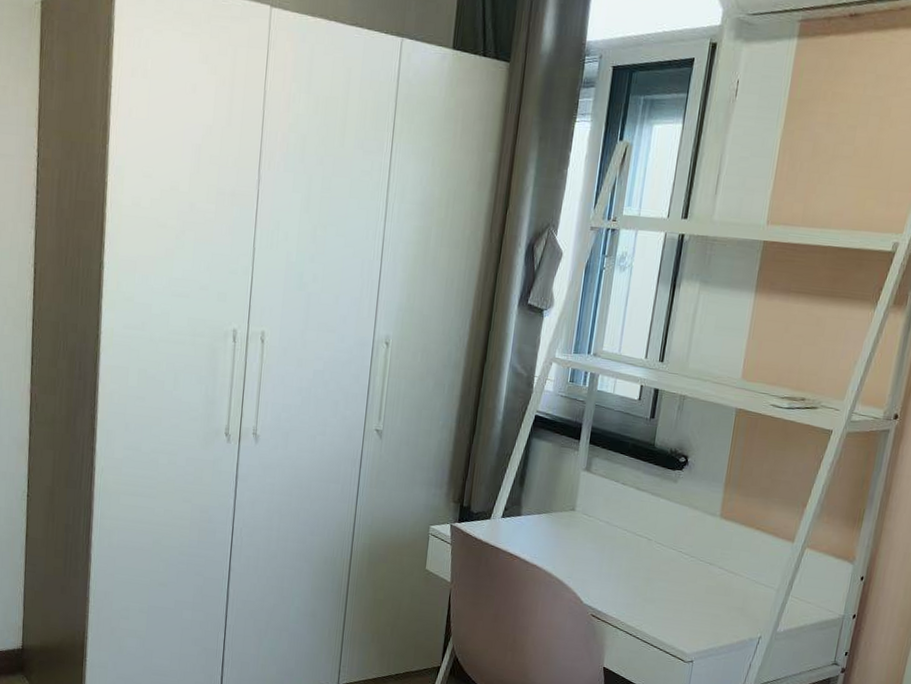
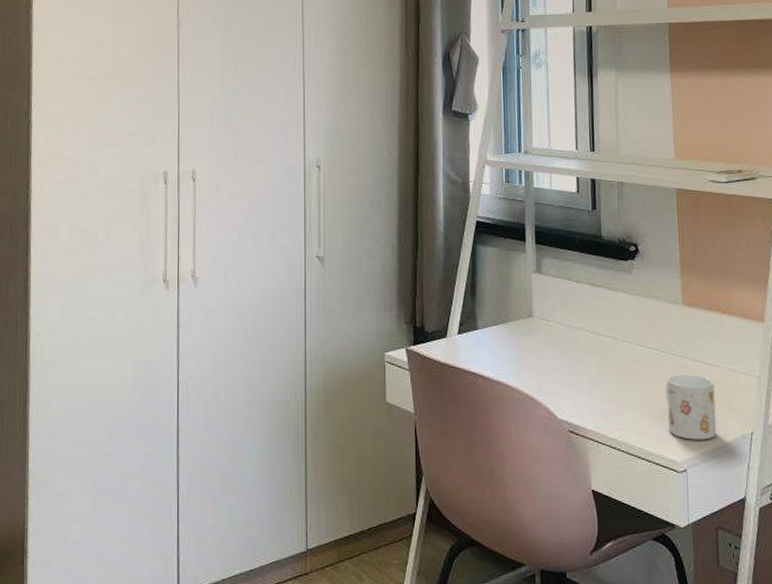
mug: none [684,578,735,638] -> present [665,374,717,440]

